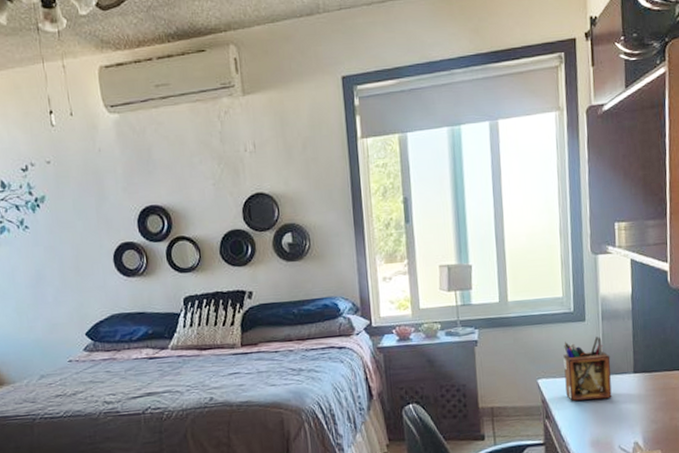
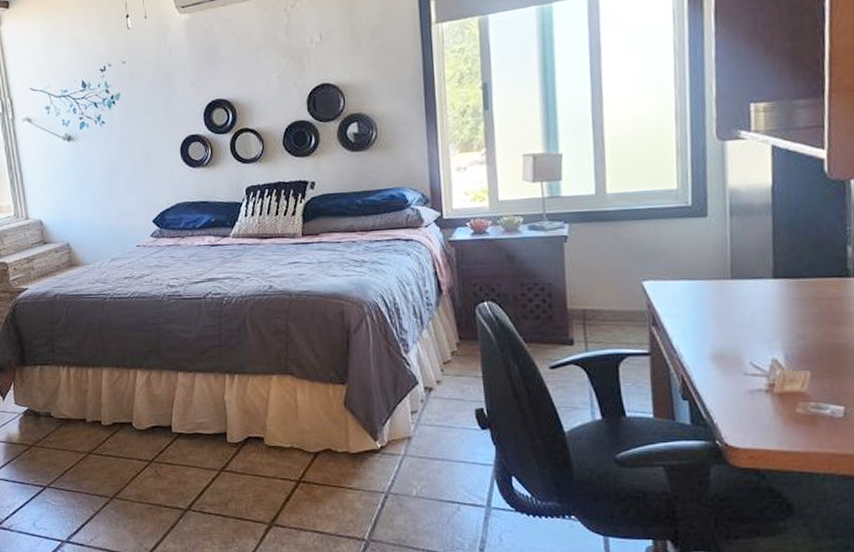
desk organizer: present [563,336,612,401] -> none [677,235,742,308]

